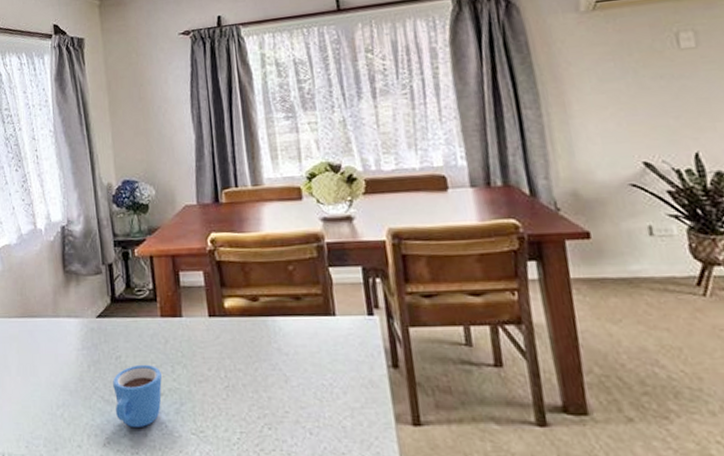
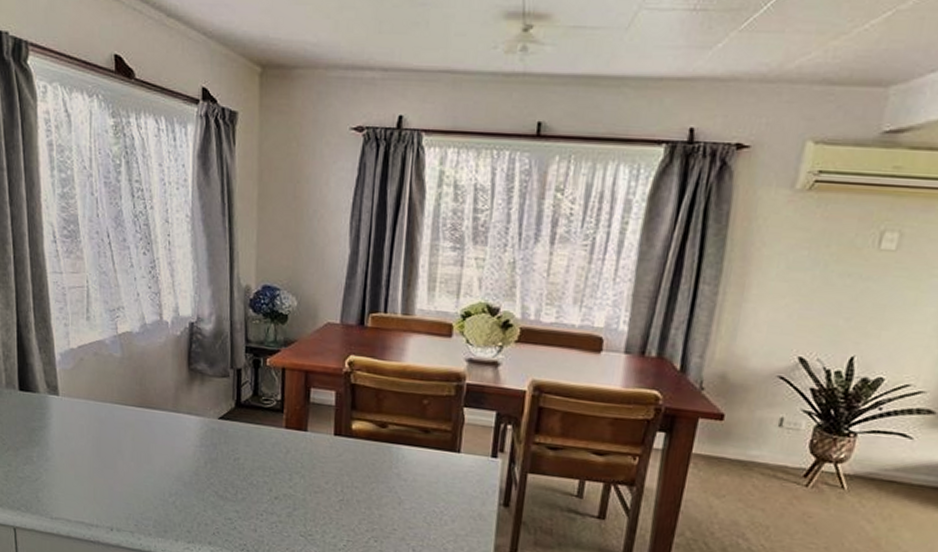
mug: present [113,364,162,427] -> none [228,468,278,524]

